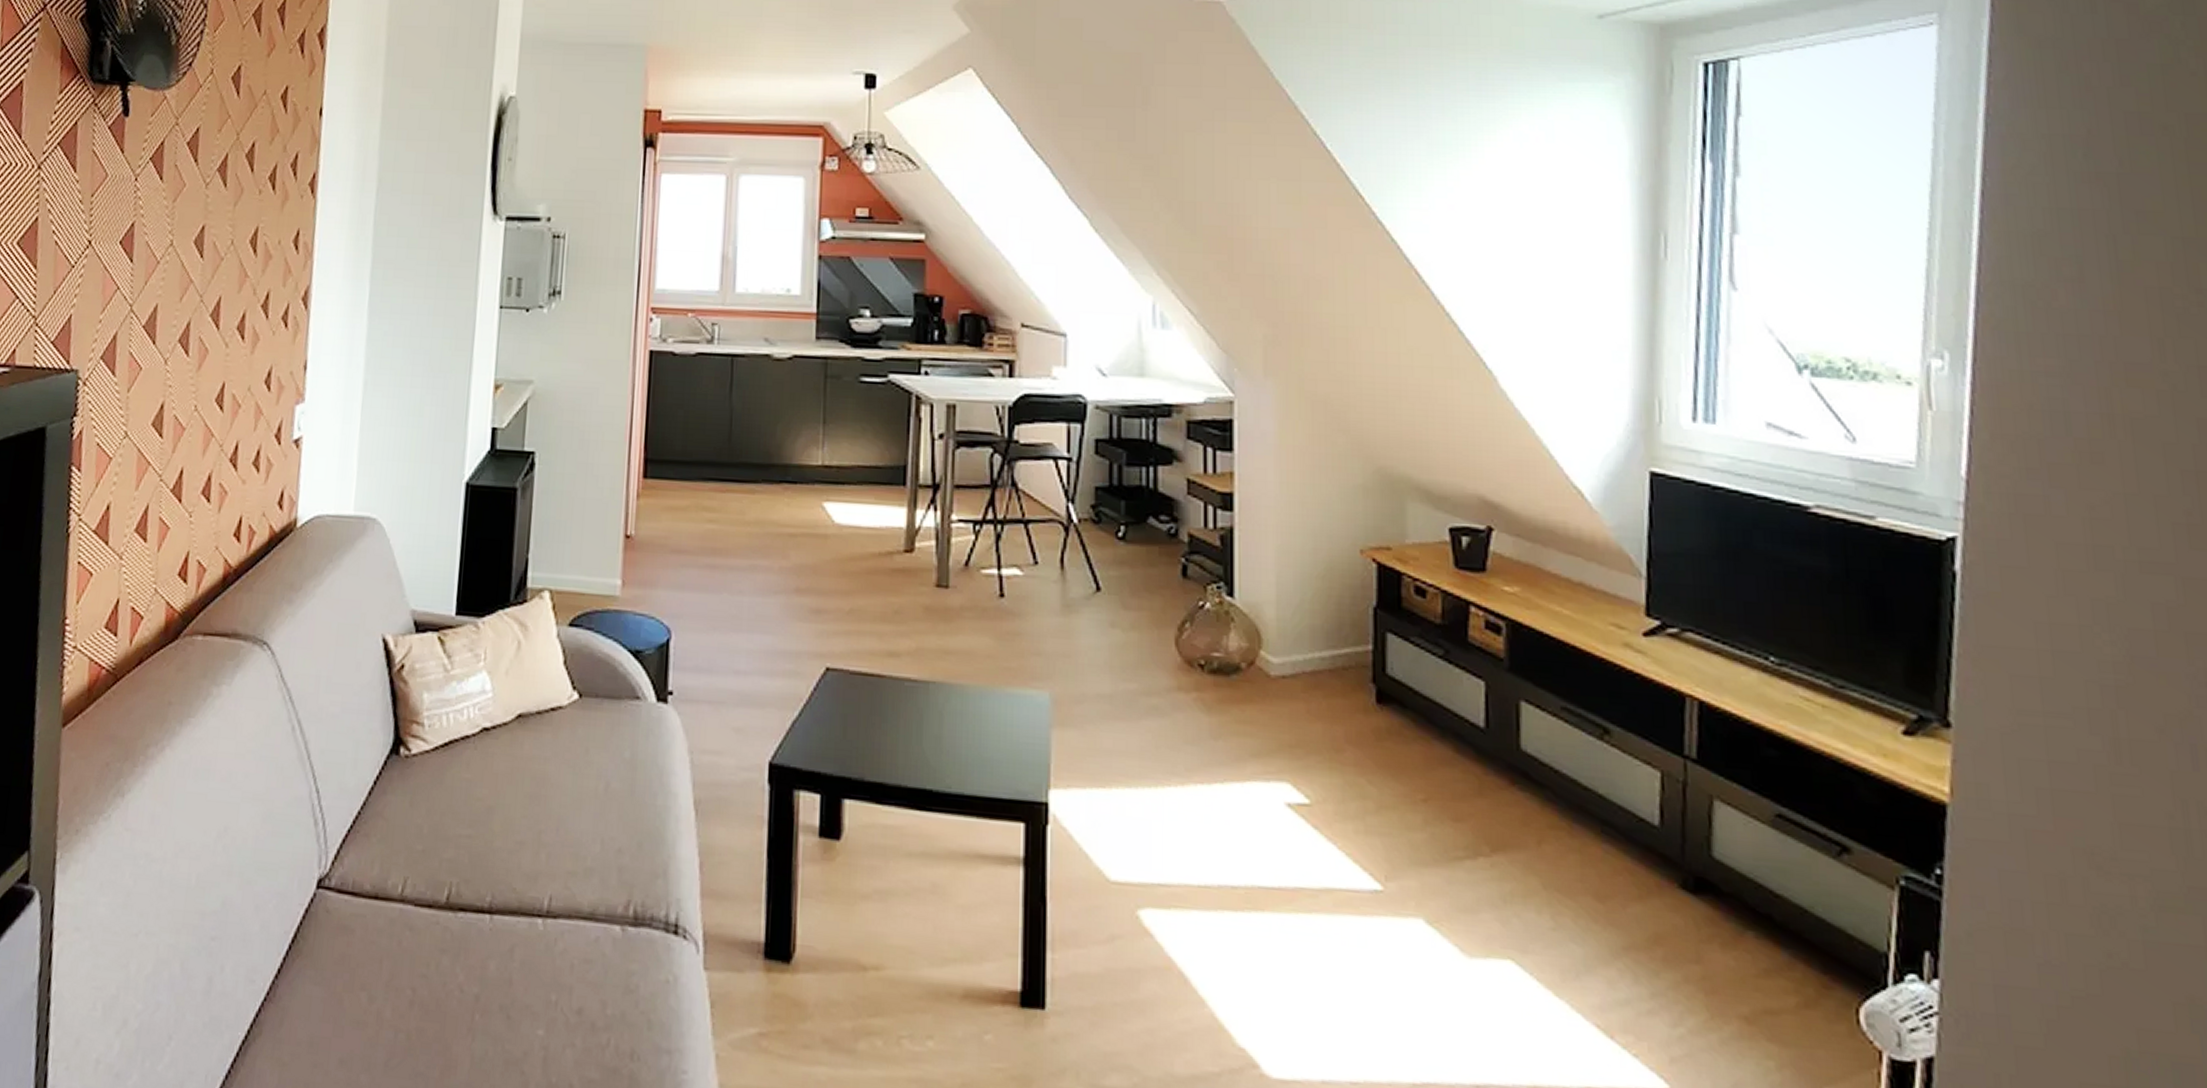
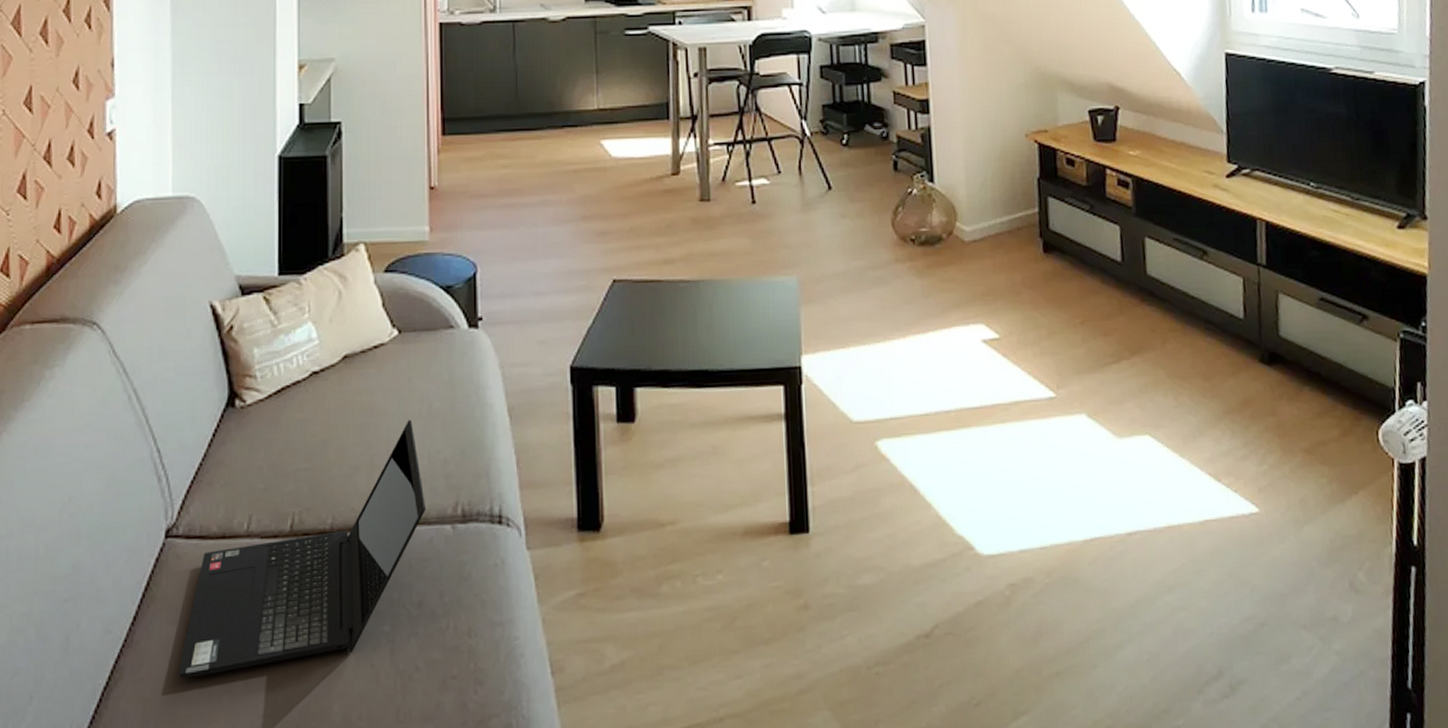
laptop computer: none [317,797,594,1054] -> present [177,419,425,678]

